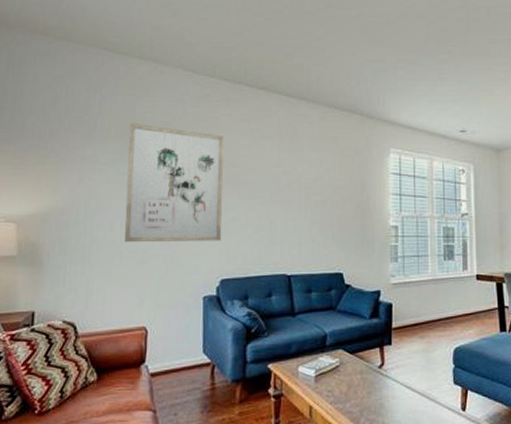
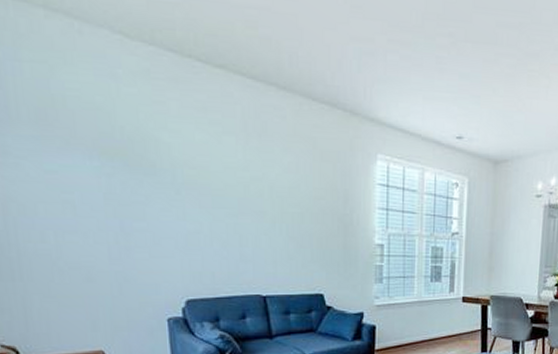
wall art: present [124,123,224,243] -> none [46,102,183,257]

